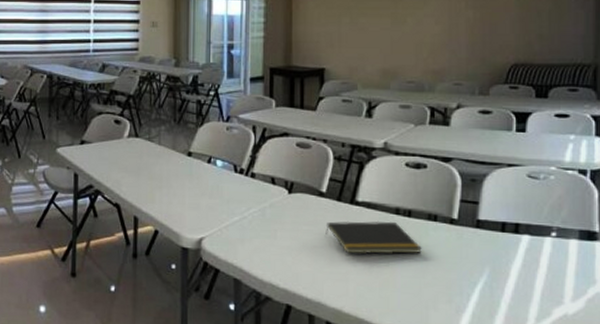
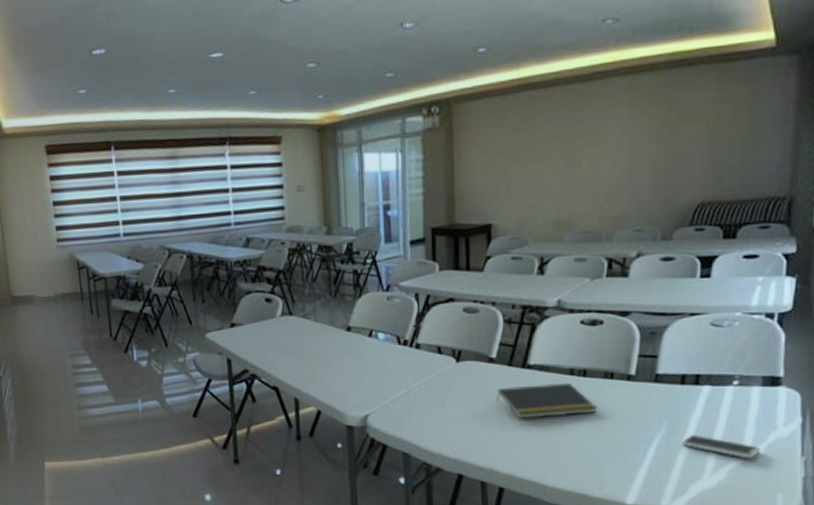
smartphone: none [504,282,582,312] -> present [682,434,762,459]

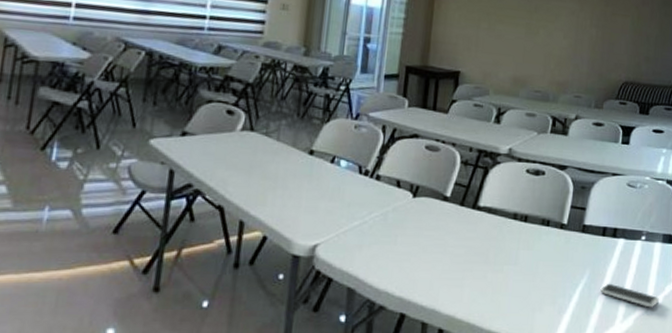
notepad: present [496,382,597,419] -> none [446,225,534,259]

